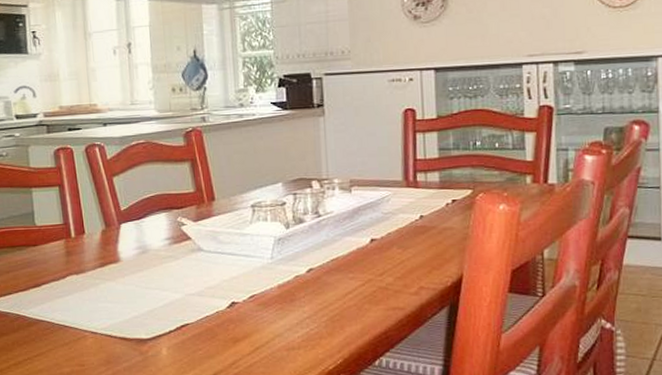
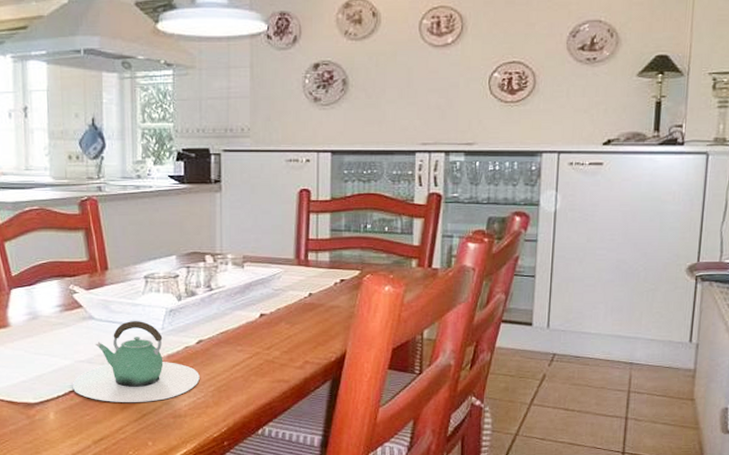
teapot: none [184,251,312,336] -> present [73,321,200,402]

